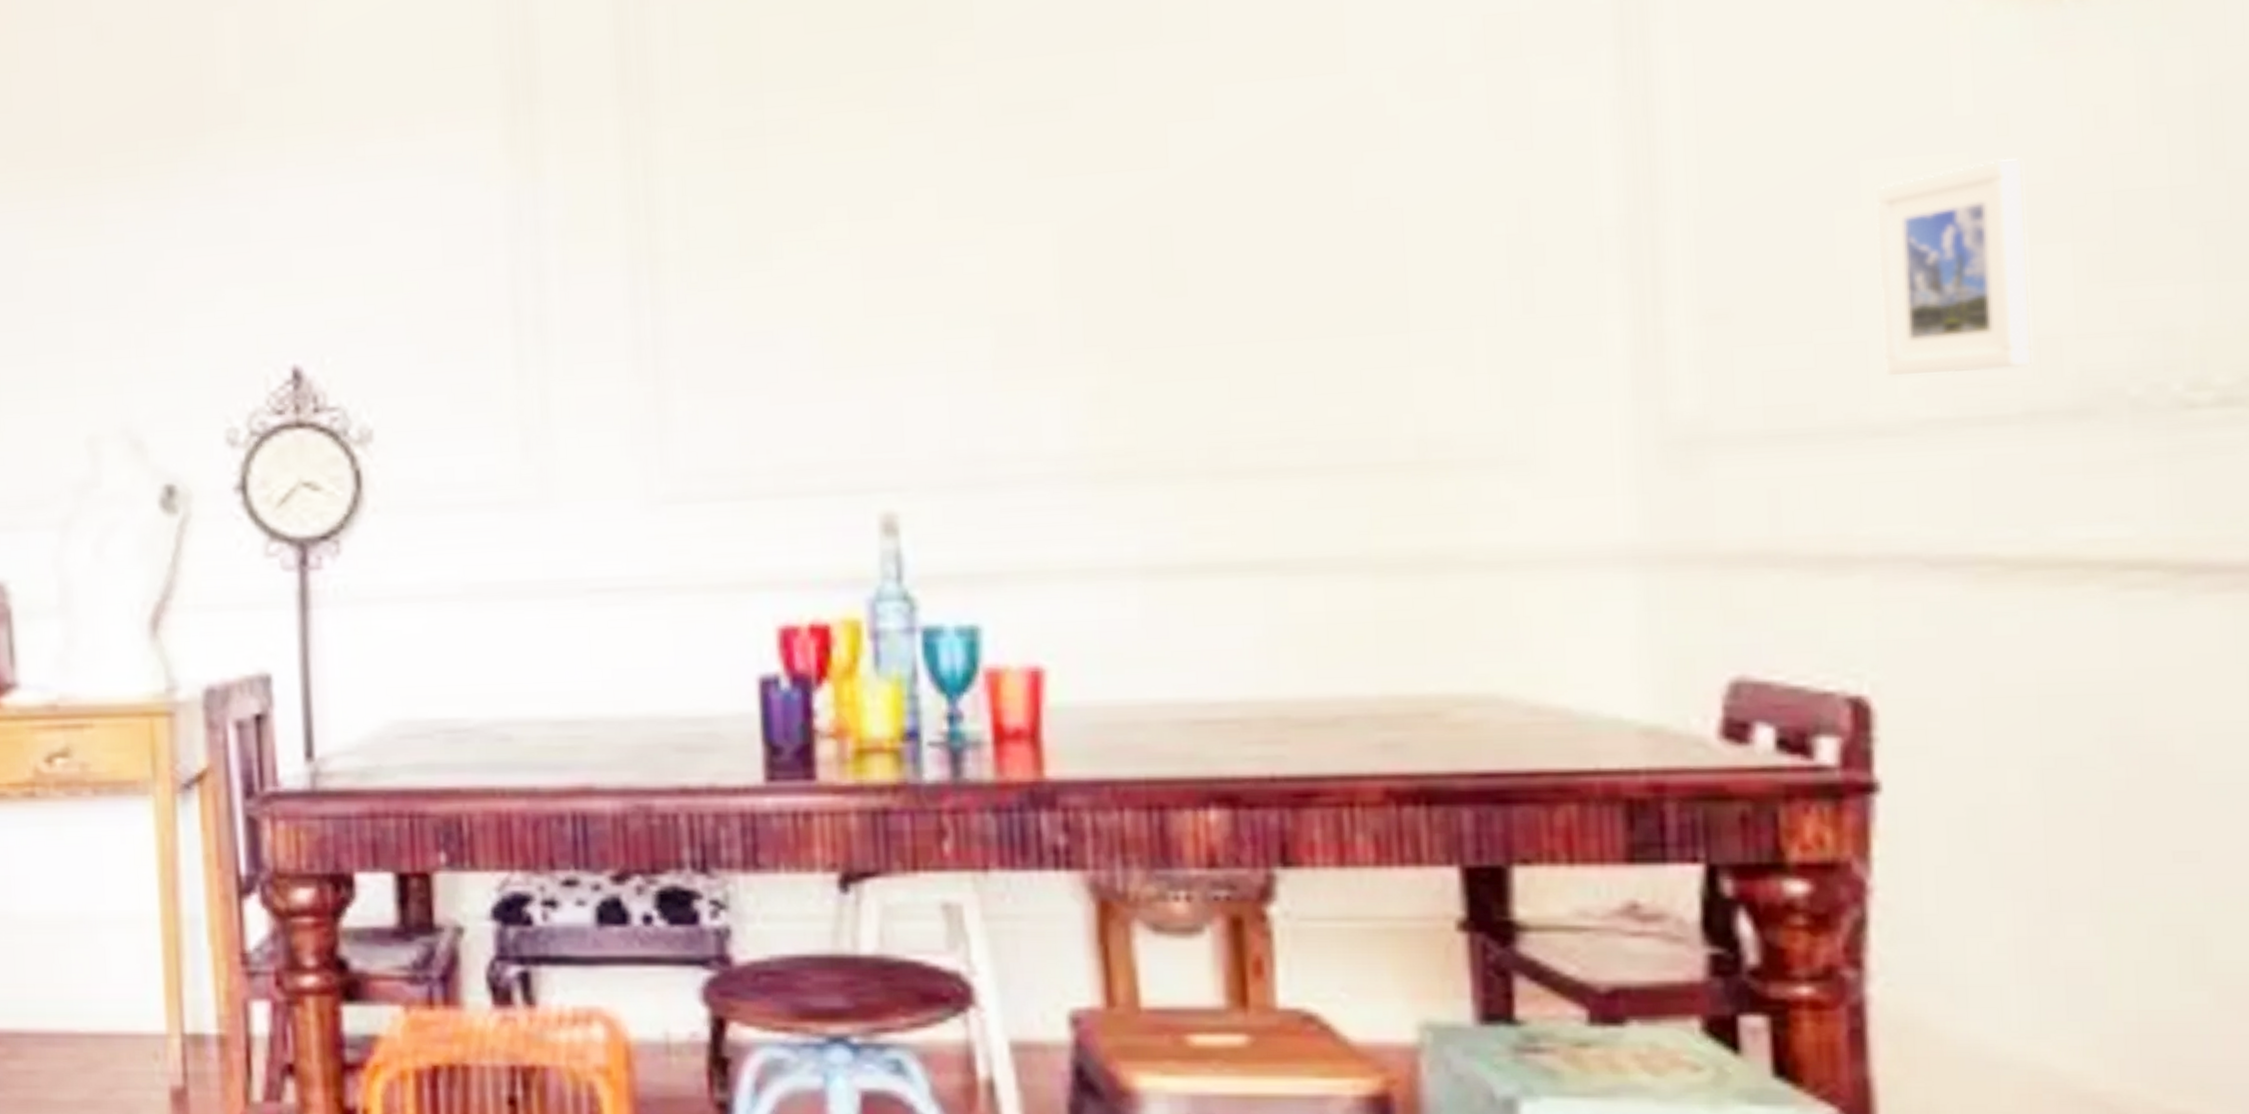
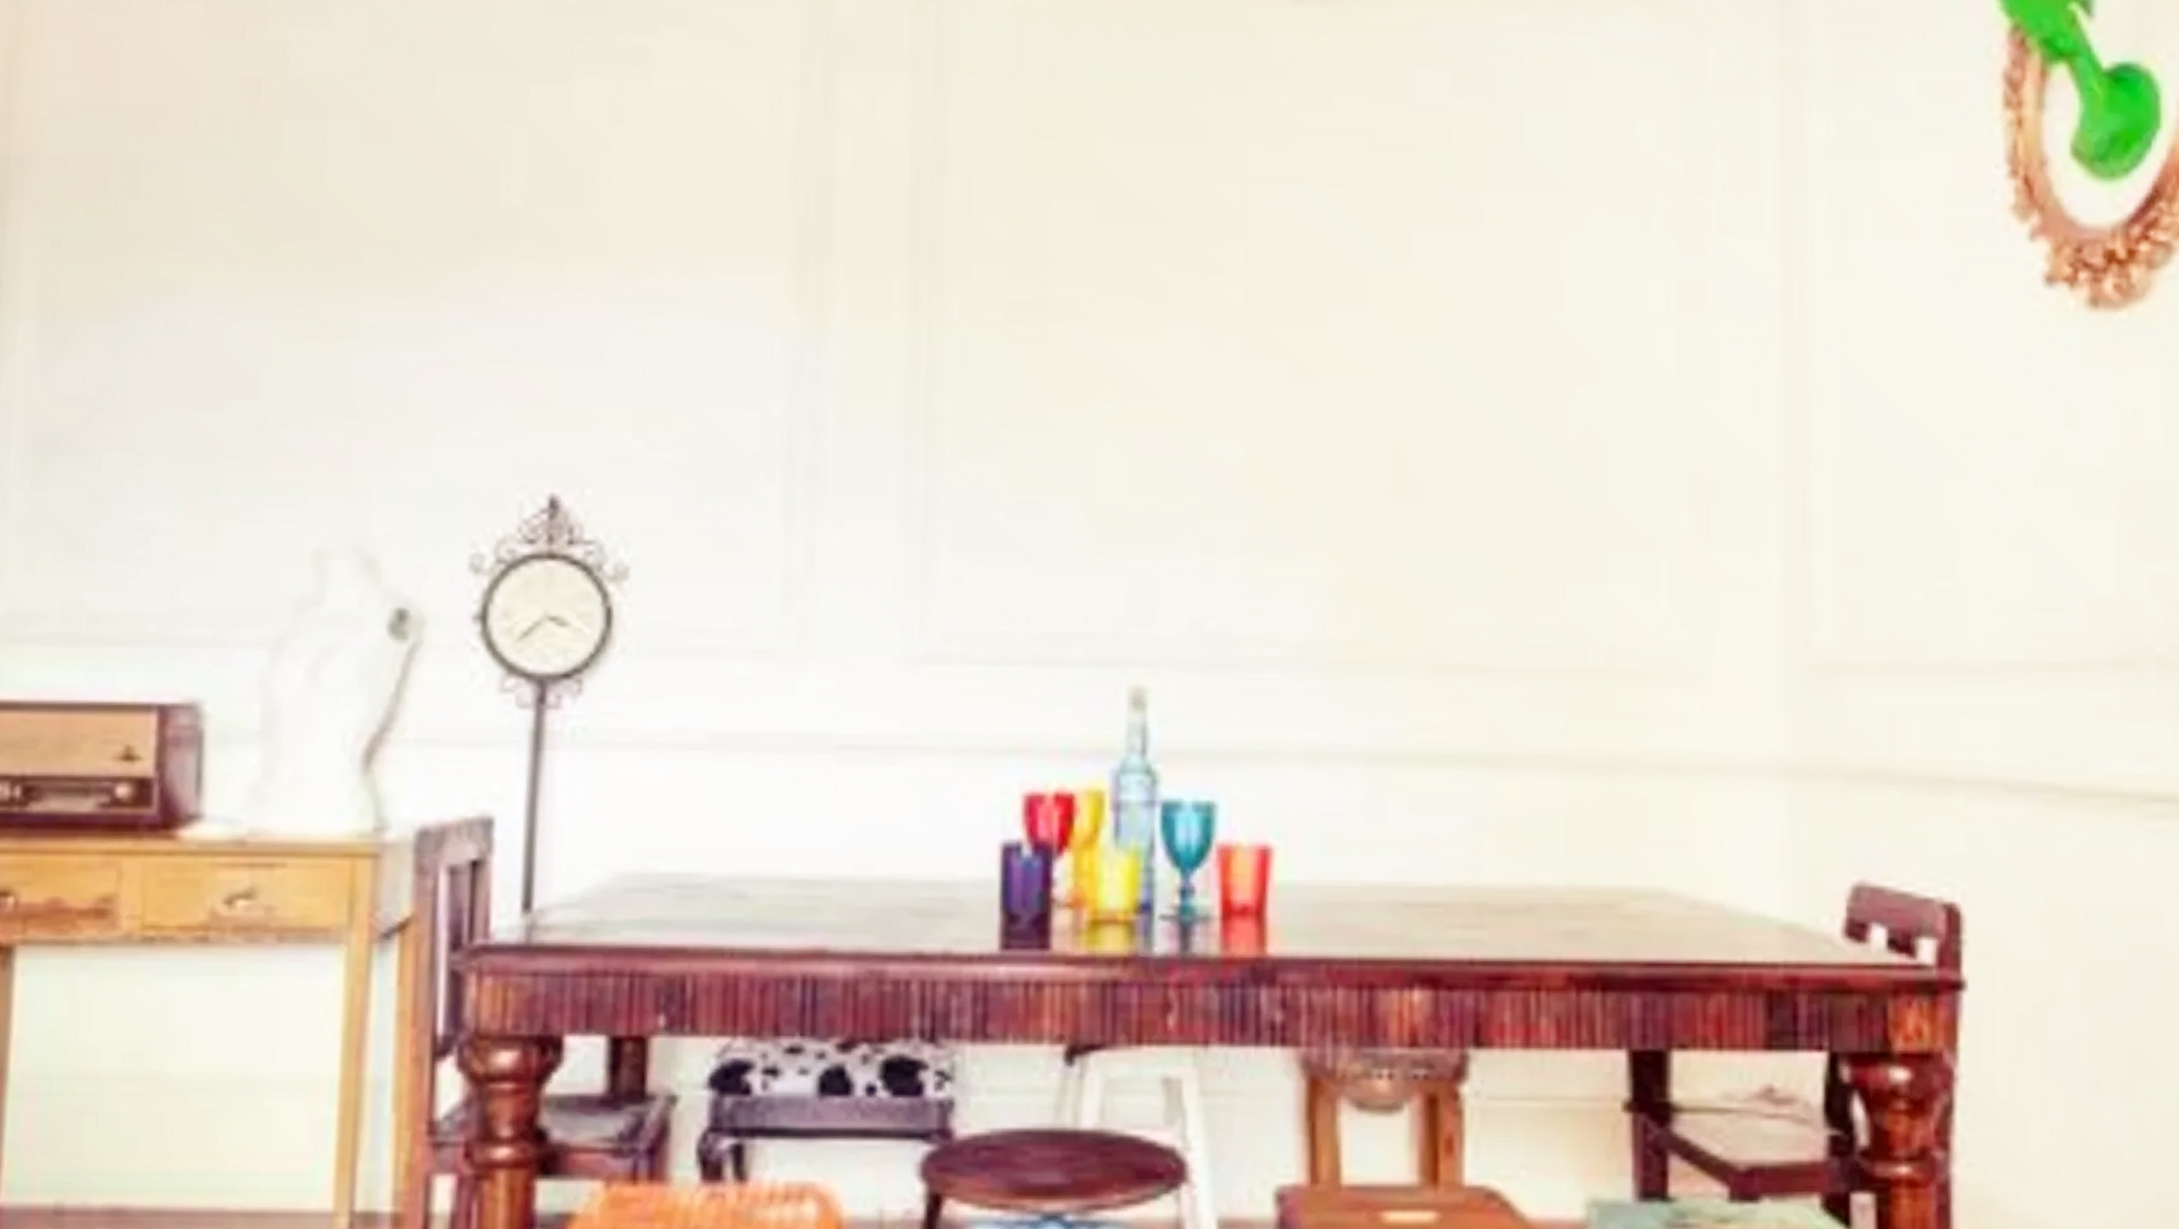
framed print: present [1876,157,2033,378] -> none [1975,445,2087,625]

